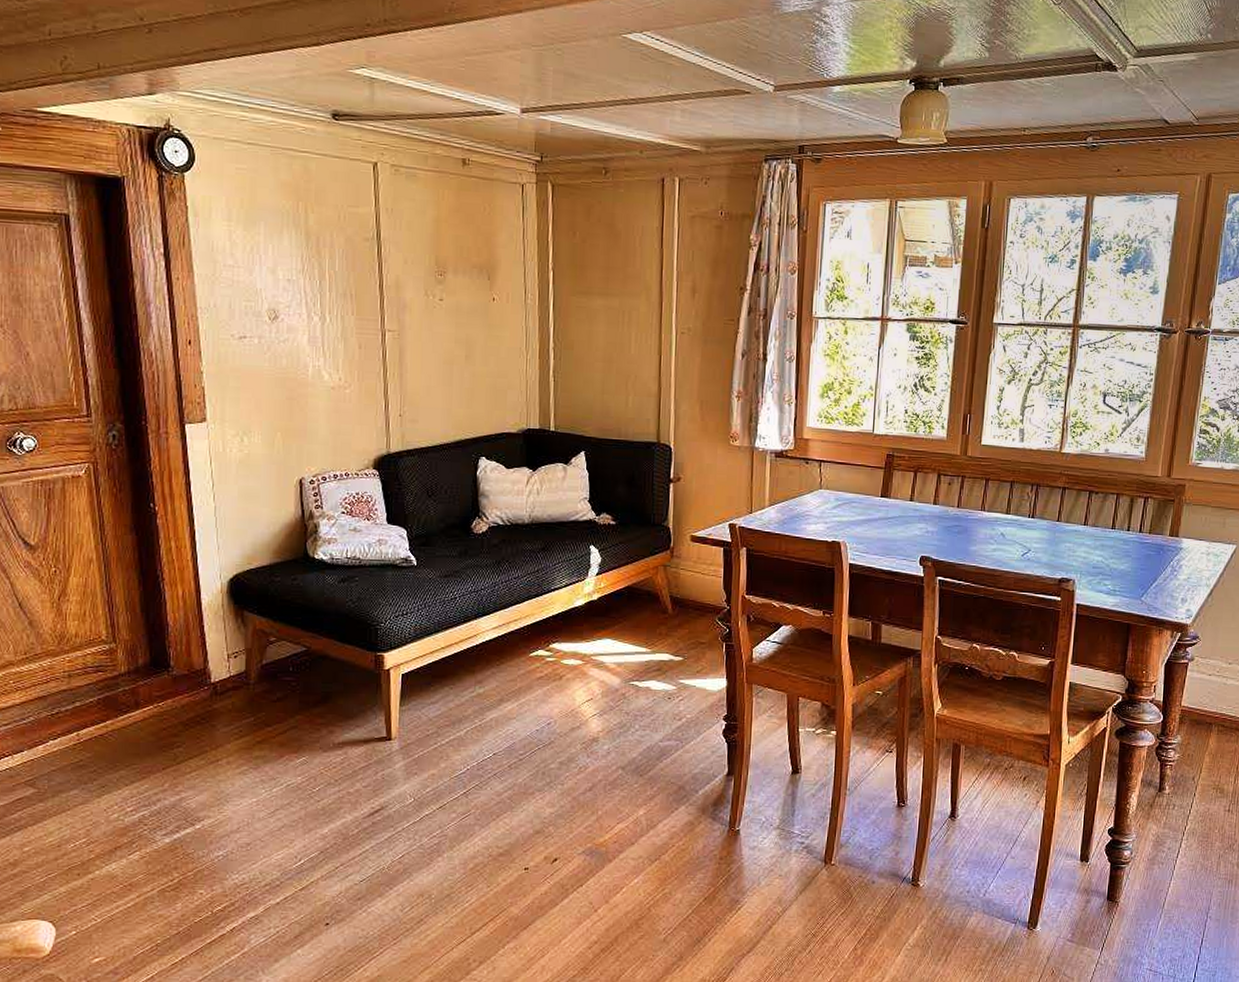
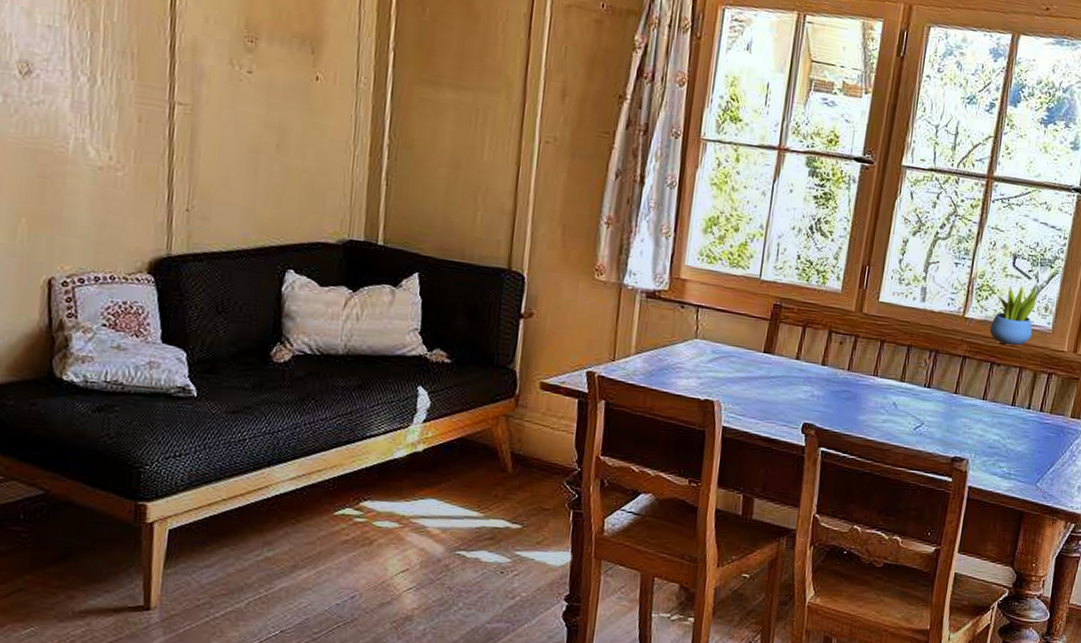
succulent plant: none [1086,418,1130,475] -> present [989,284,1039,346]

